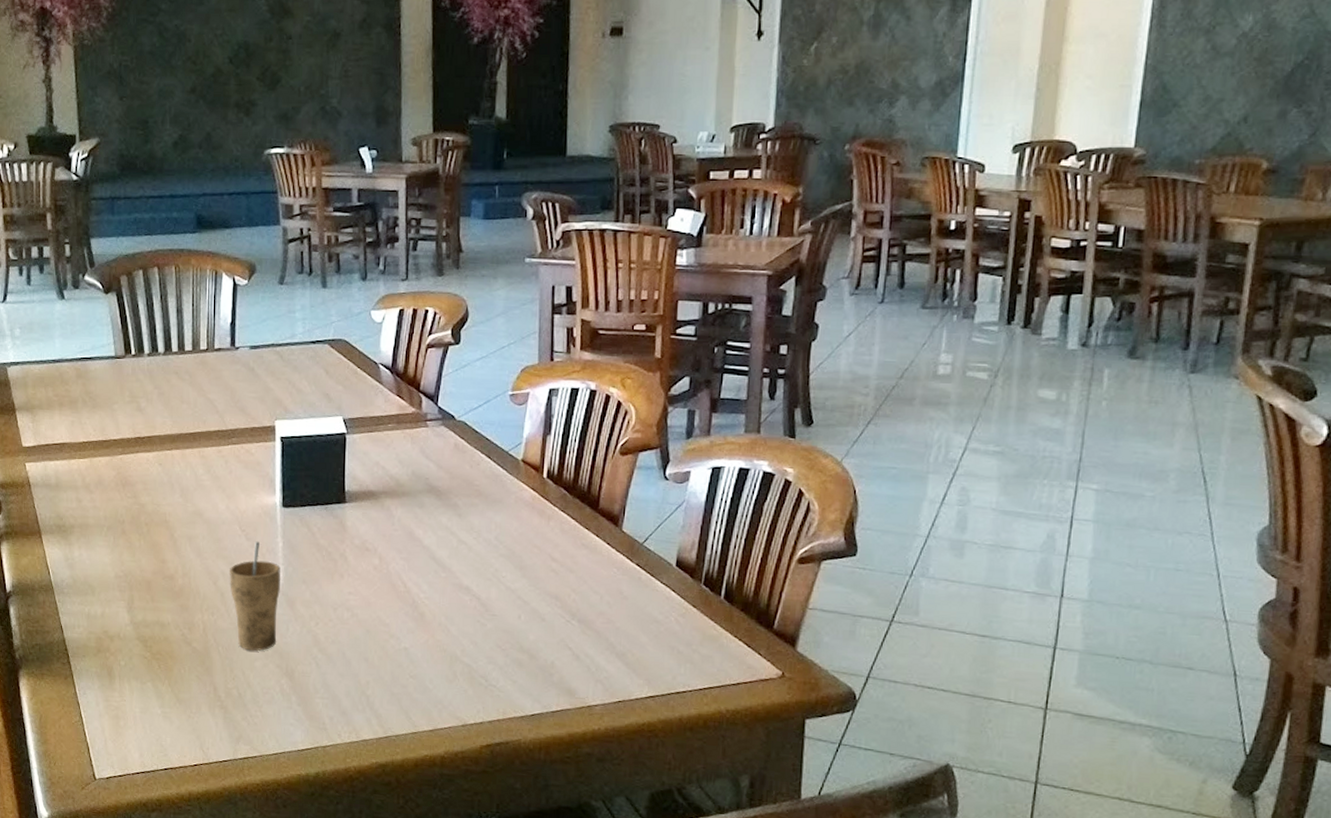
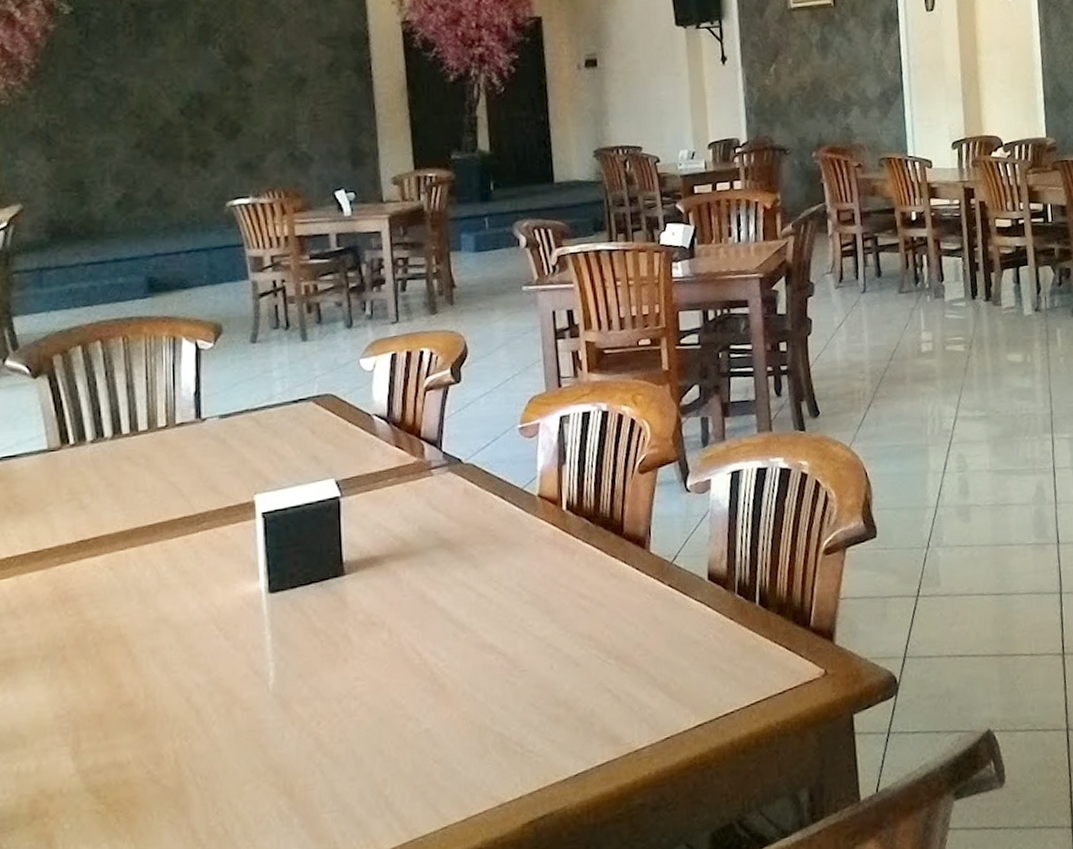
cup: present [229,541,280,651] -> none [205,638,271,774]

